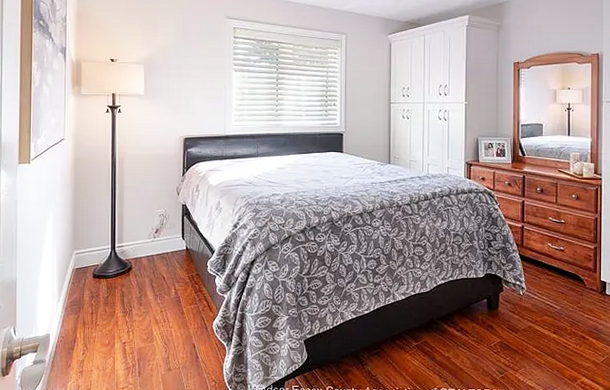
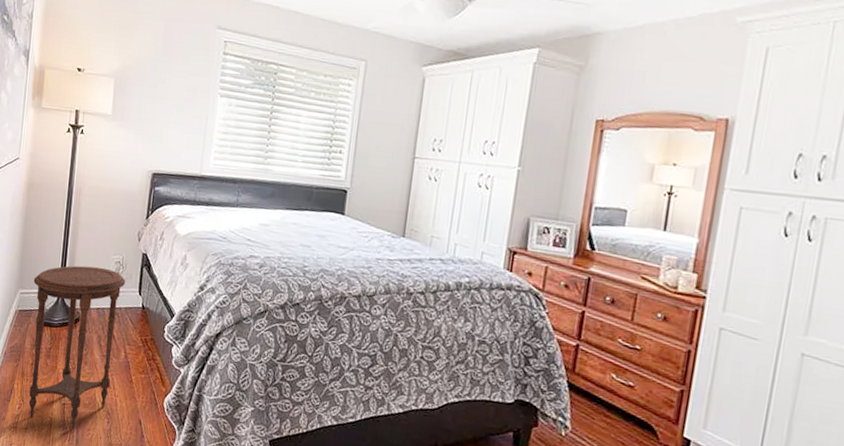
side table: none [87,221,170,363] -> present [28,265,126,429]

